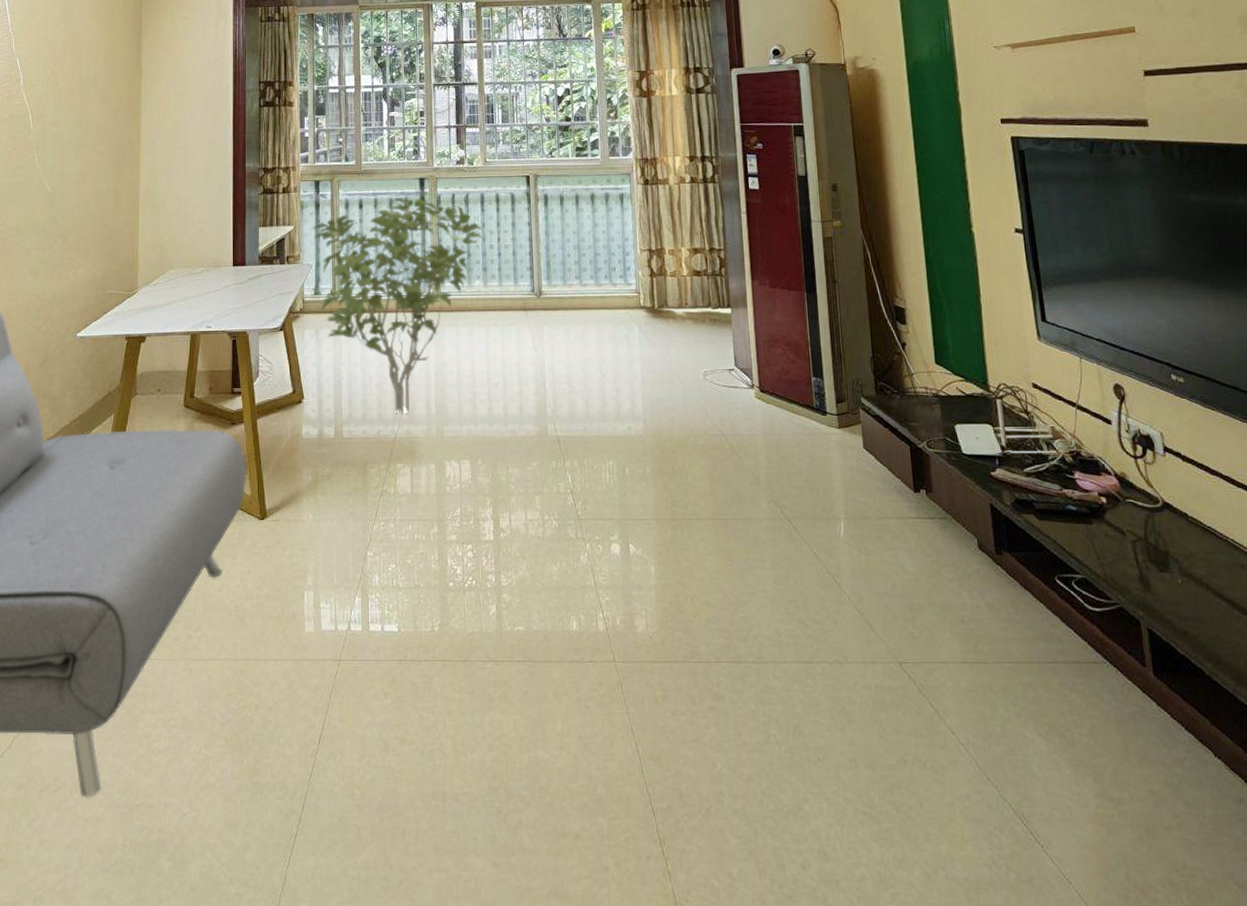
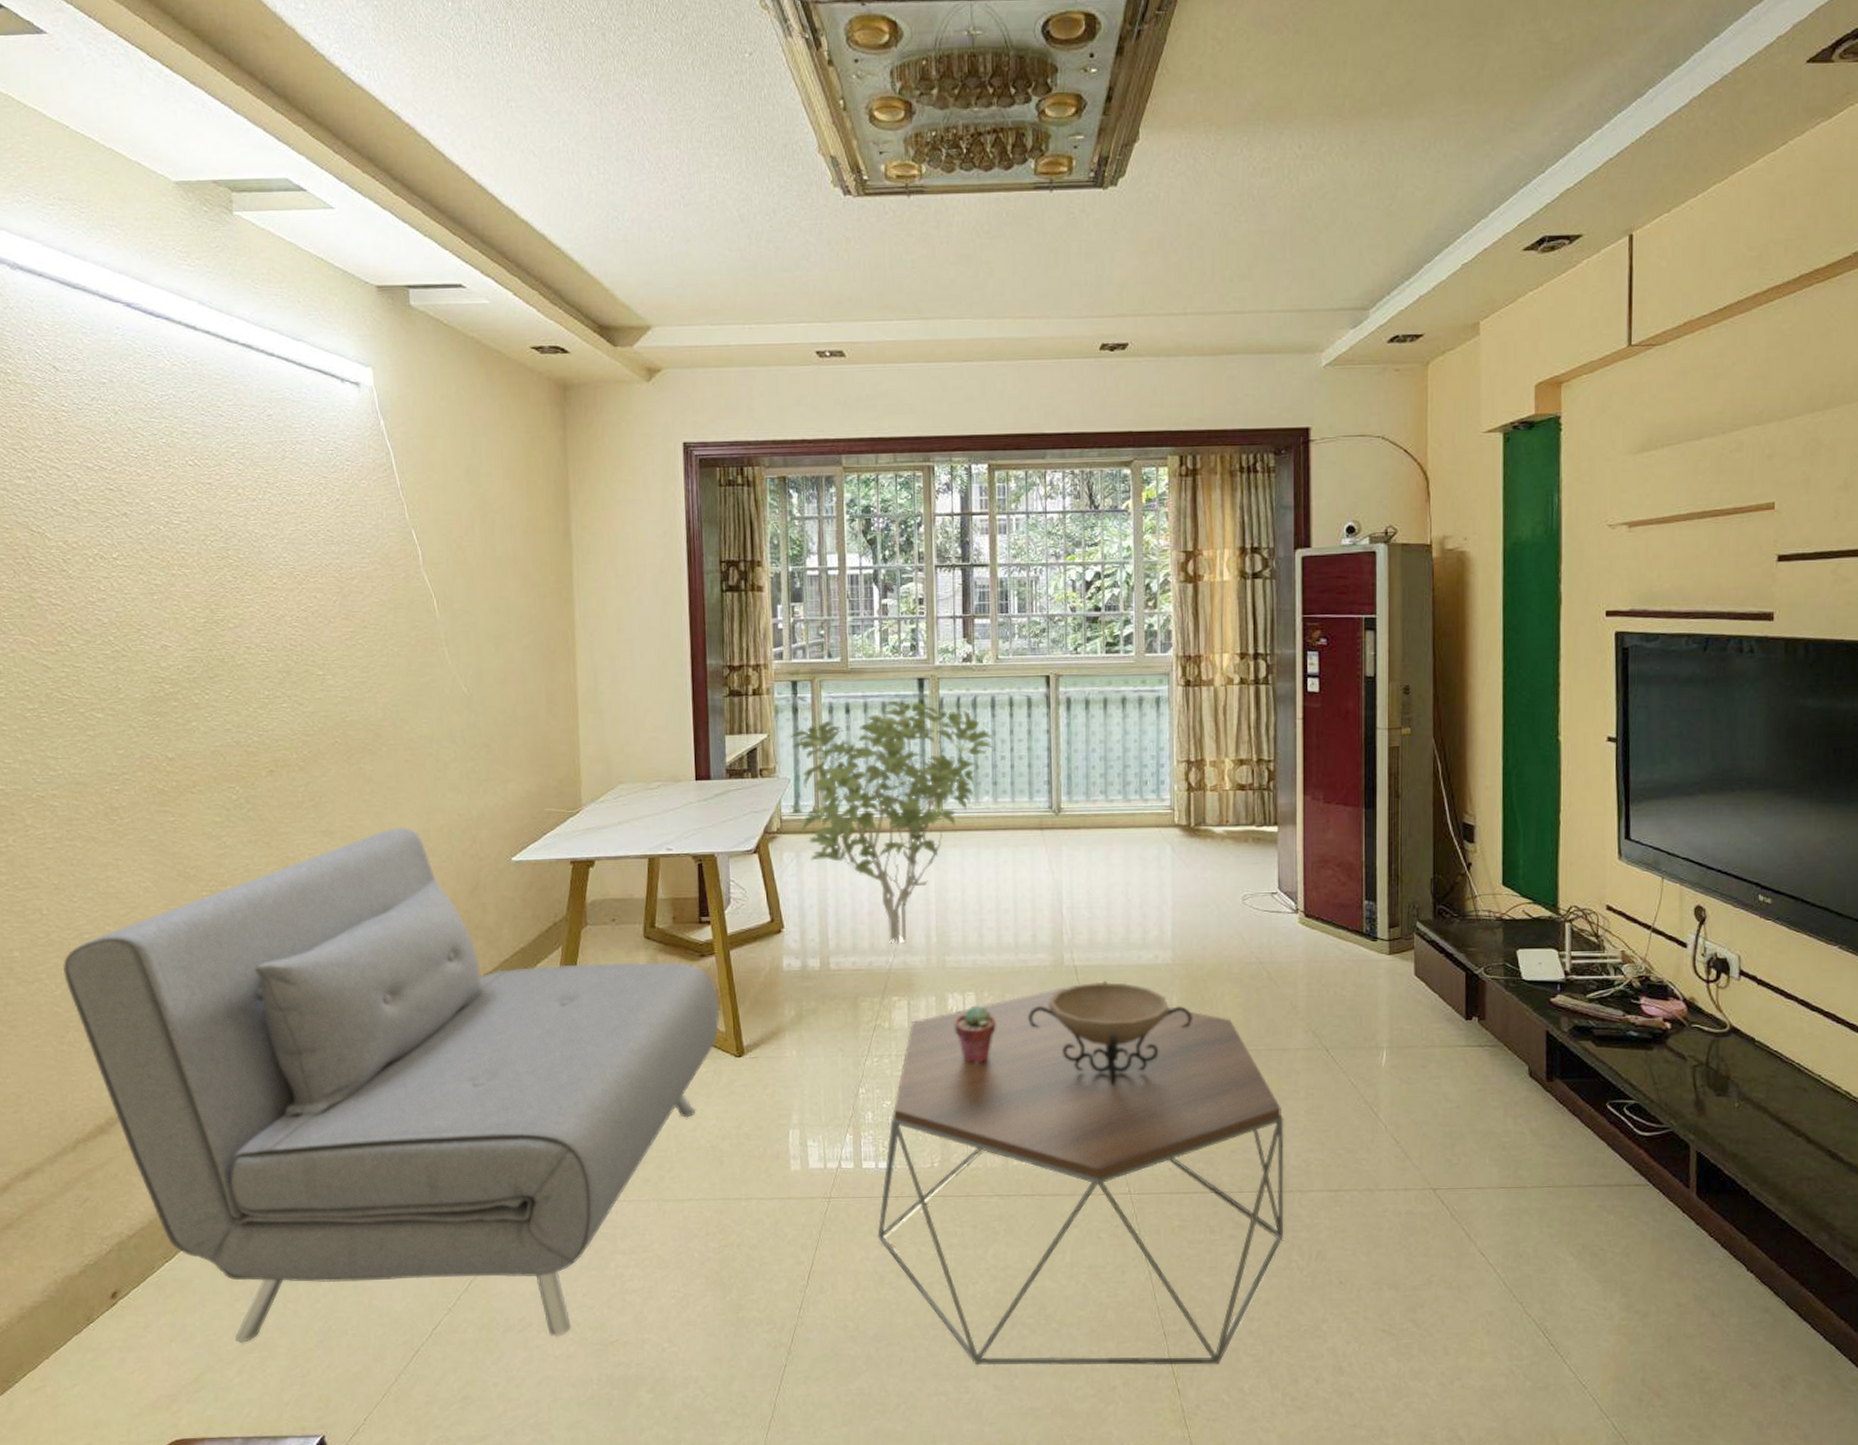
coffee table: none [383,456,761,846] -> present [877,987,1284,1366]
potted succulent: none [452,473,489,530] -> present [954,1005,996,1064]
decorative bowl: none [517,451,665,552] -> present [1028,981,1192,1085]

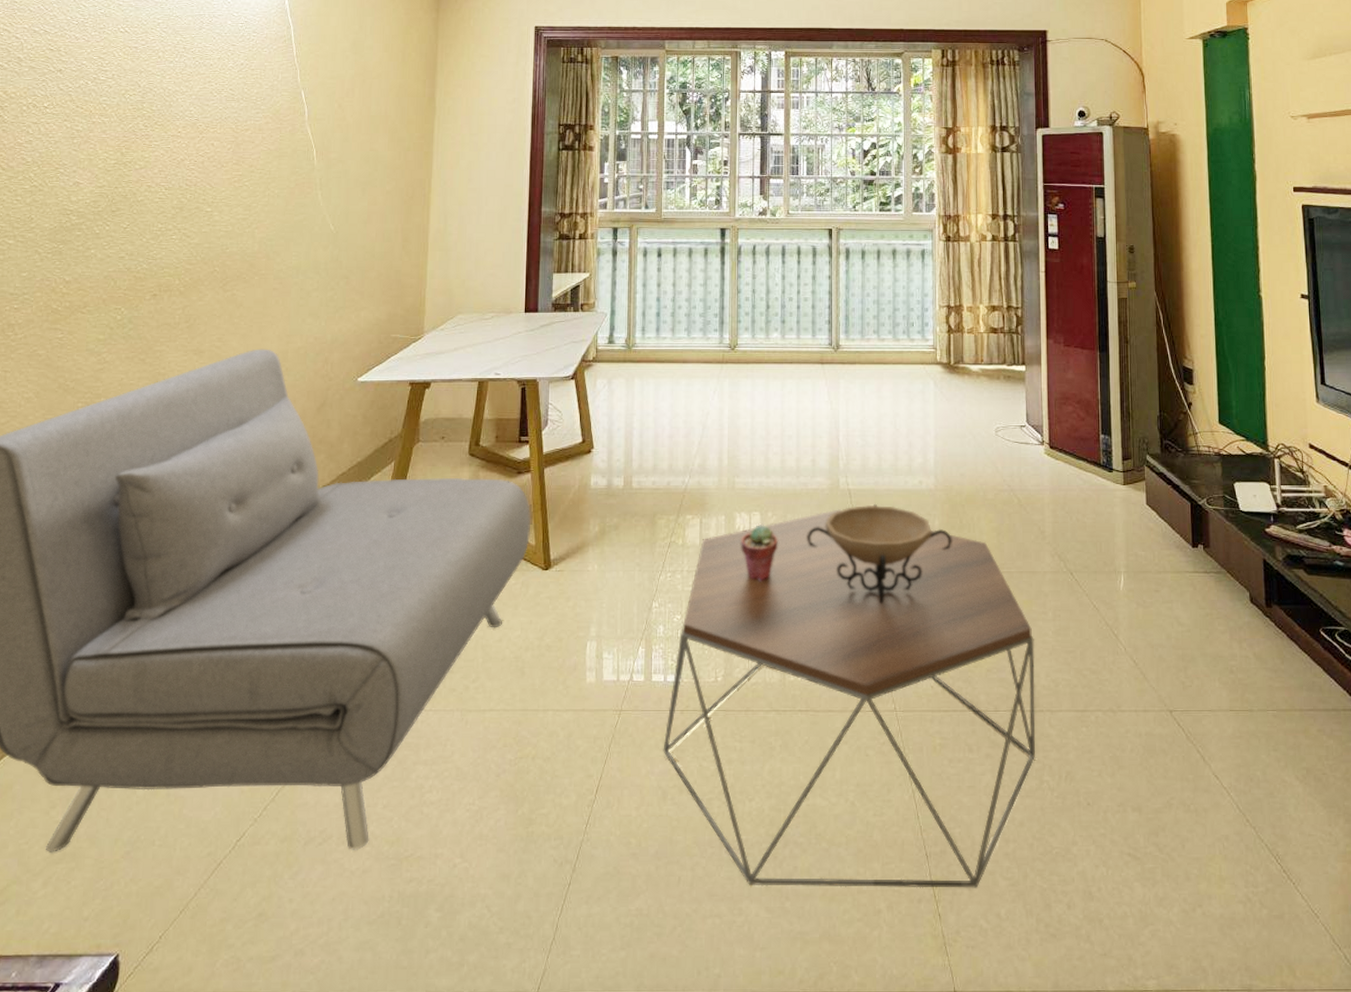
shrub: present [791,700,993,944] -> none [610,246,782,465]

